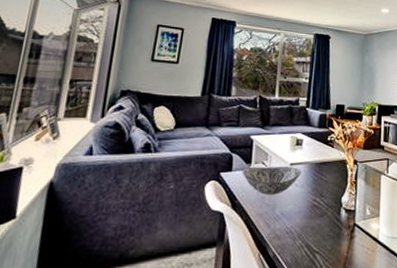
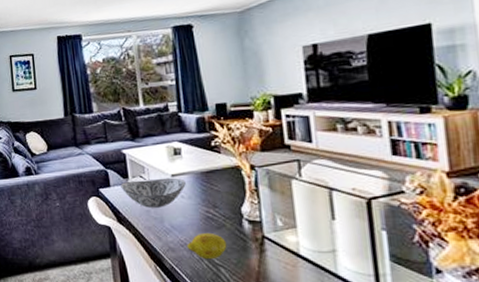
fruit: none [292,220,326,247] -> present [187,232,227,260]

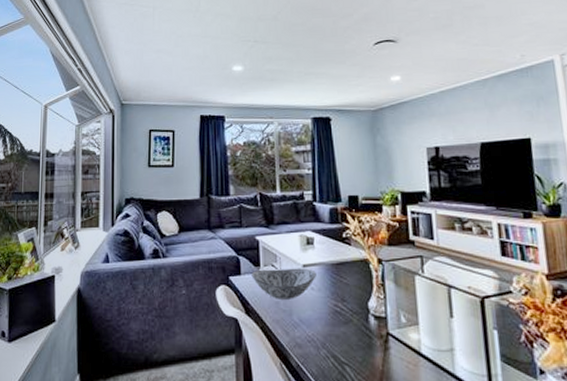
fruit: present [187,232,227,260] -> none [314,327,353,358]

